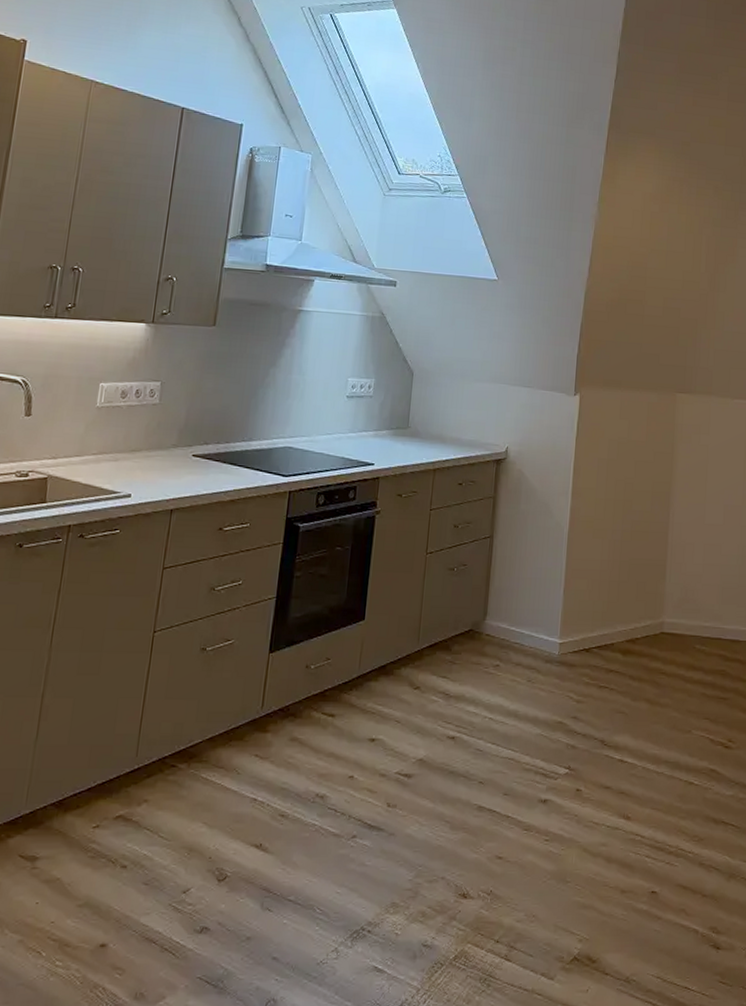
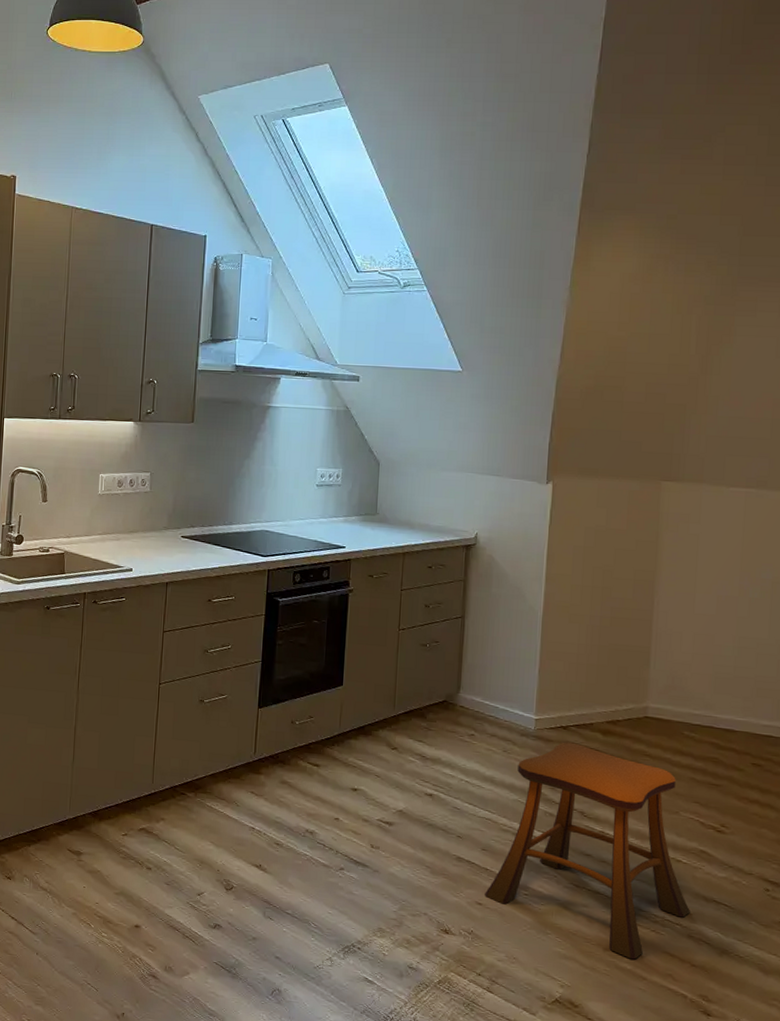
stool: none [505,665,701,898] -> present [485,742,690,960]

